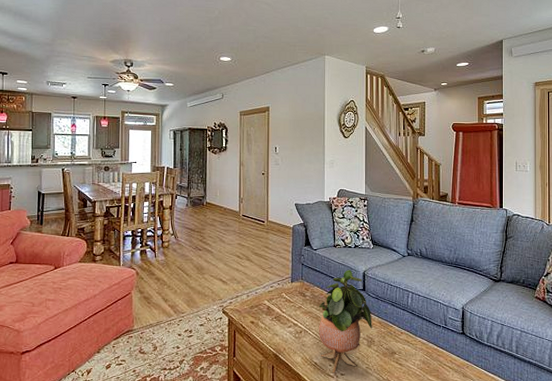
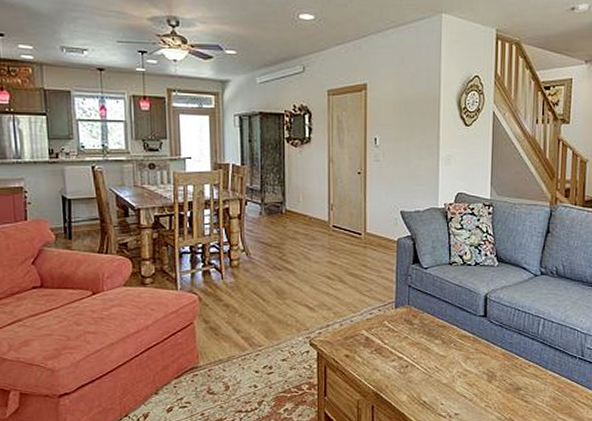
potted plant: present [319,270,372,372] -> none [429,292,494,412]

